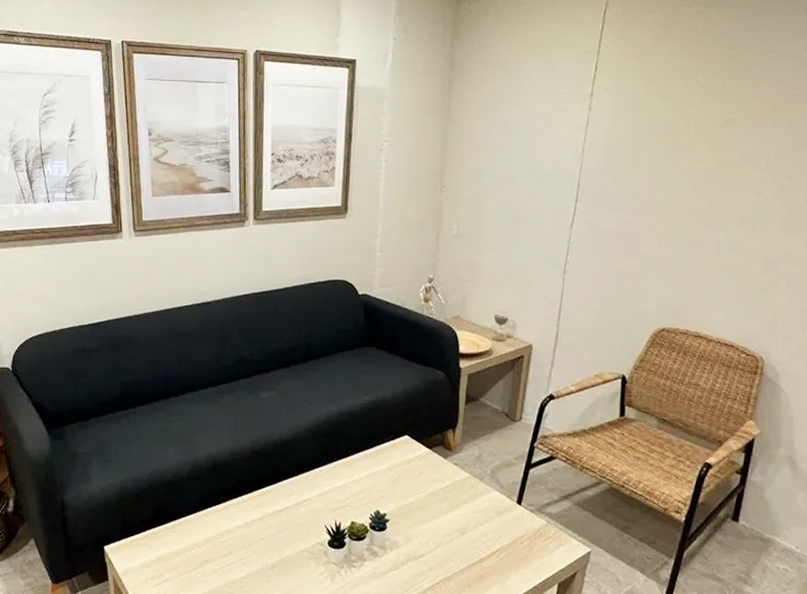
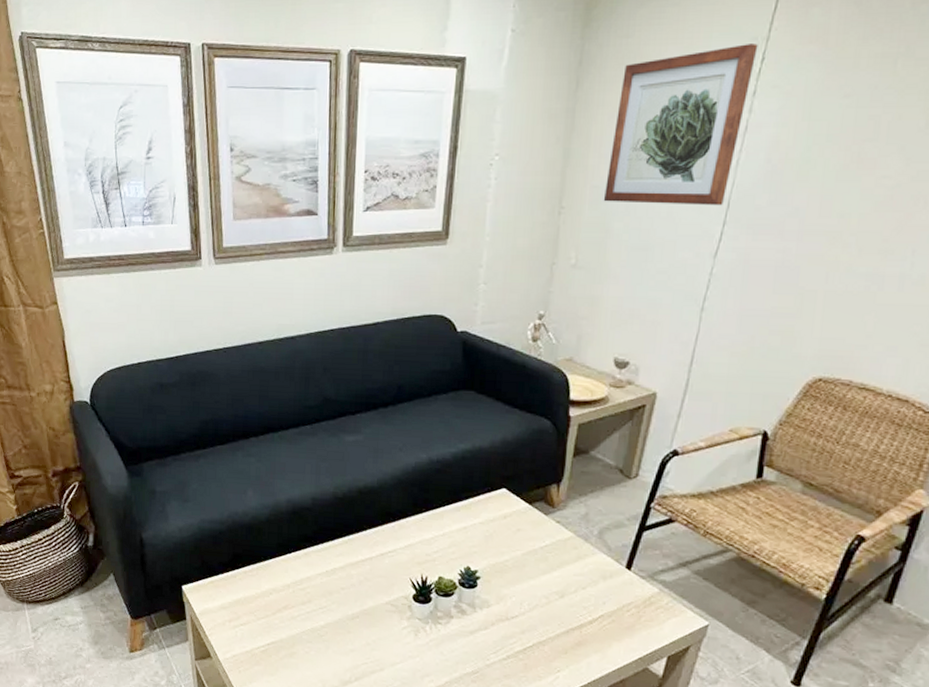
wall art: none [477,56,592,185] -> present [603,44,758,206]

